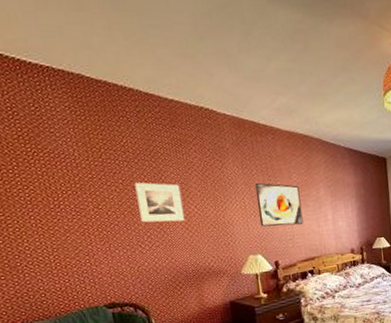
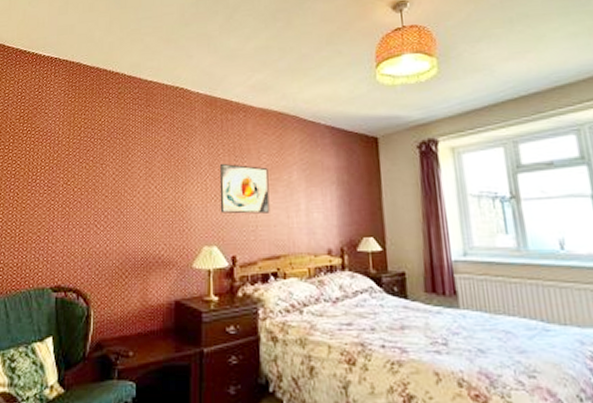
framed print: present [134,182,185,223] -> none [101,160,144,202]

